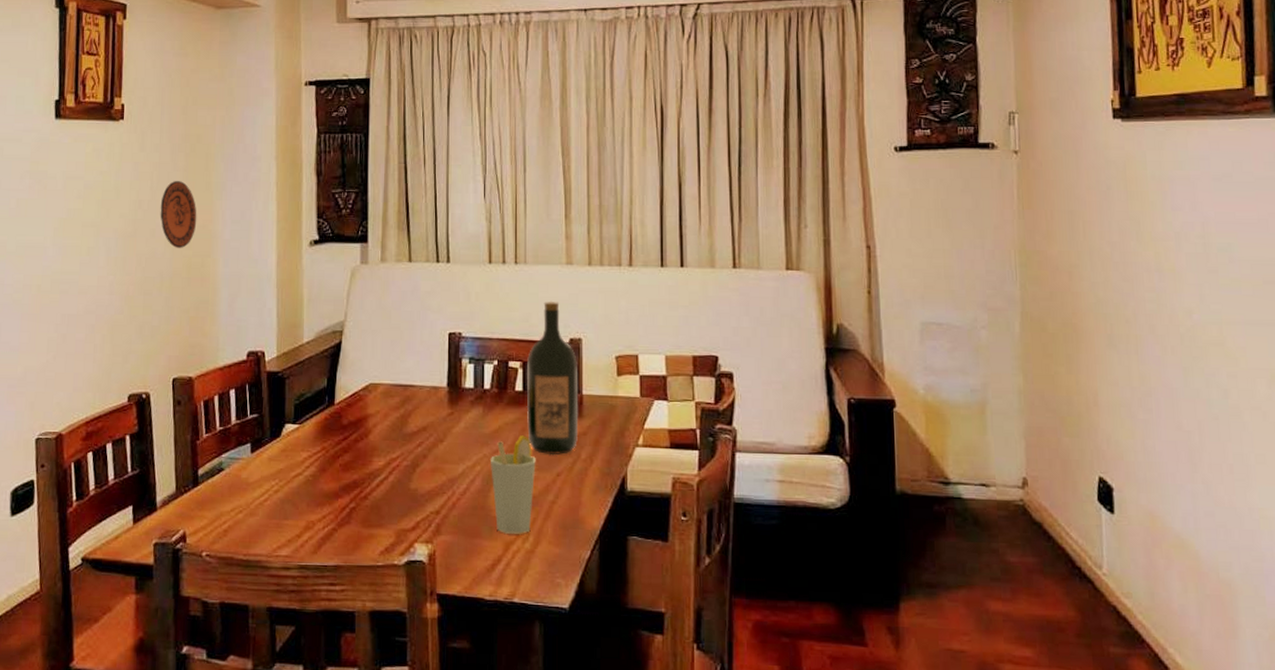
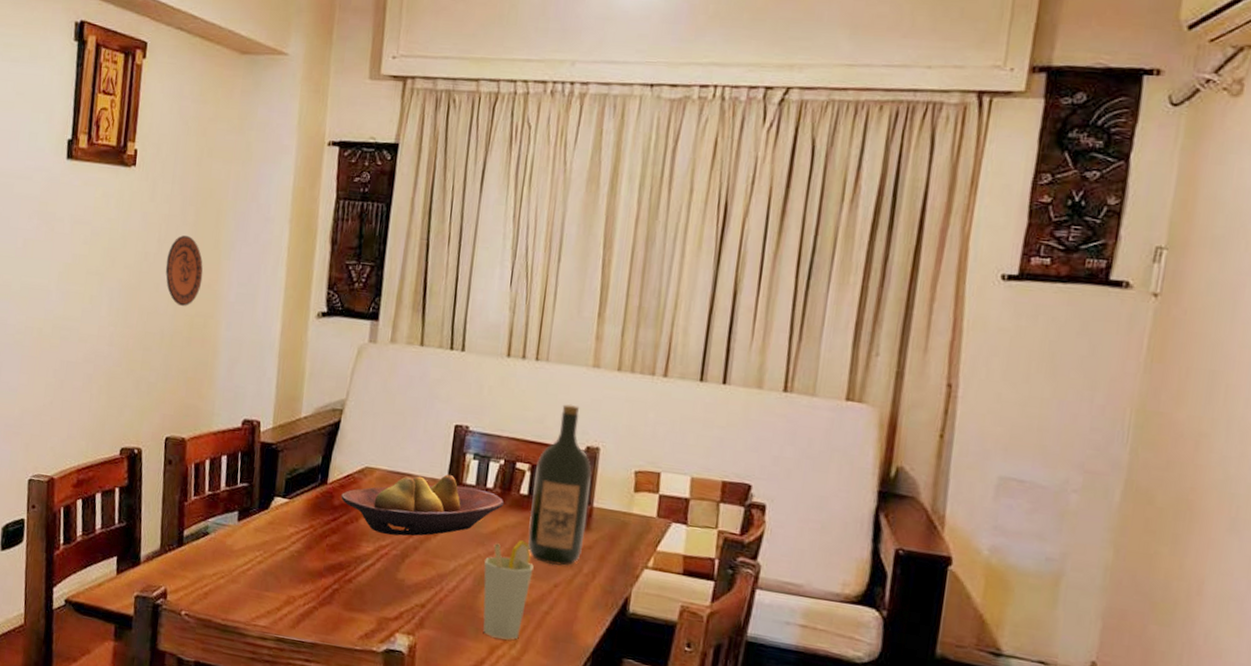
fruit bowl: none [349,381,502,446] -> present [341,474,504,536]

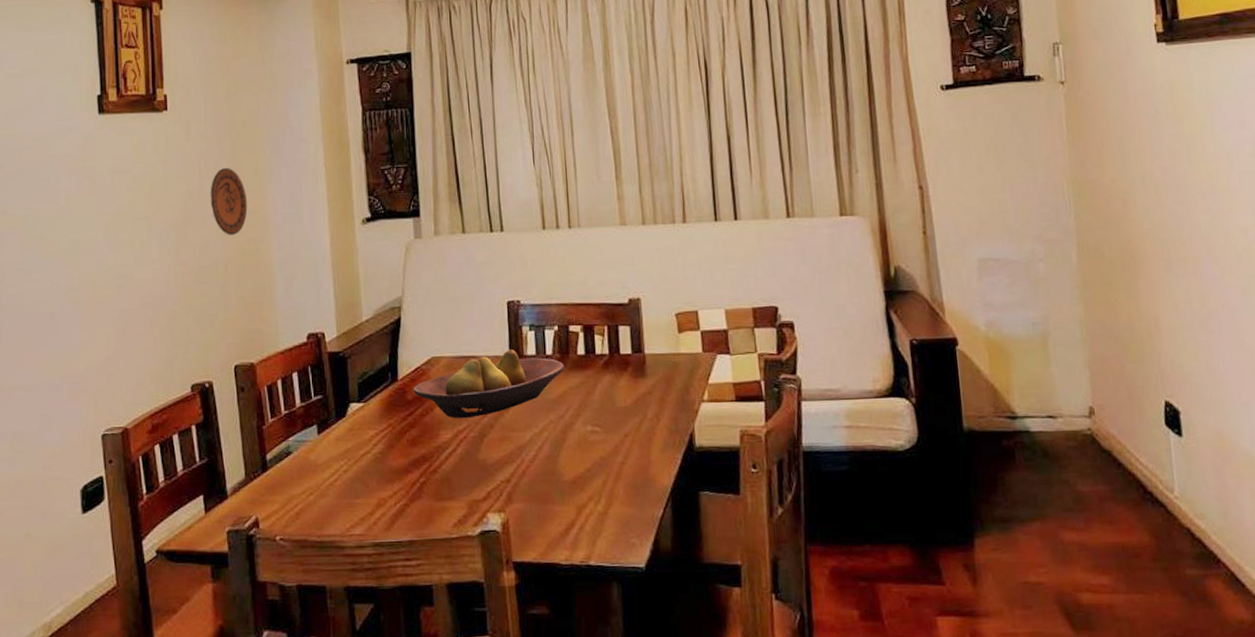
cup: present [483,540,534,640] -> none [557,399,603,497]
wine bottle: present [528,404,592,566] -> none [587,262,643,417]

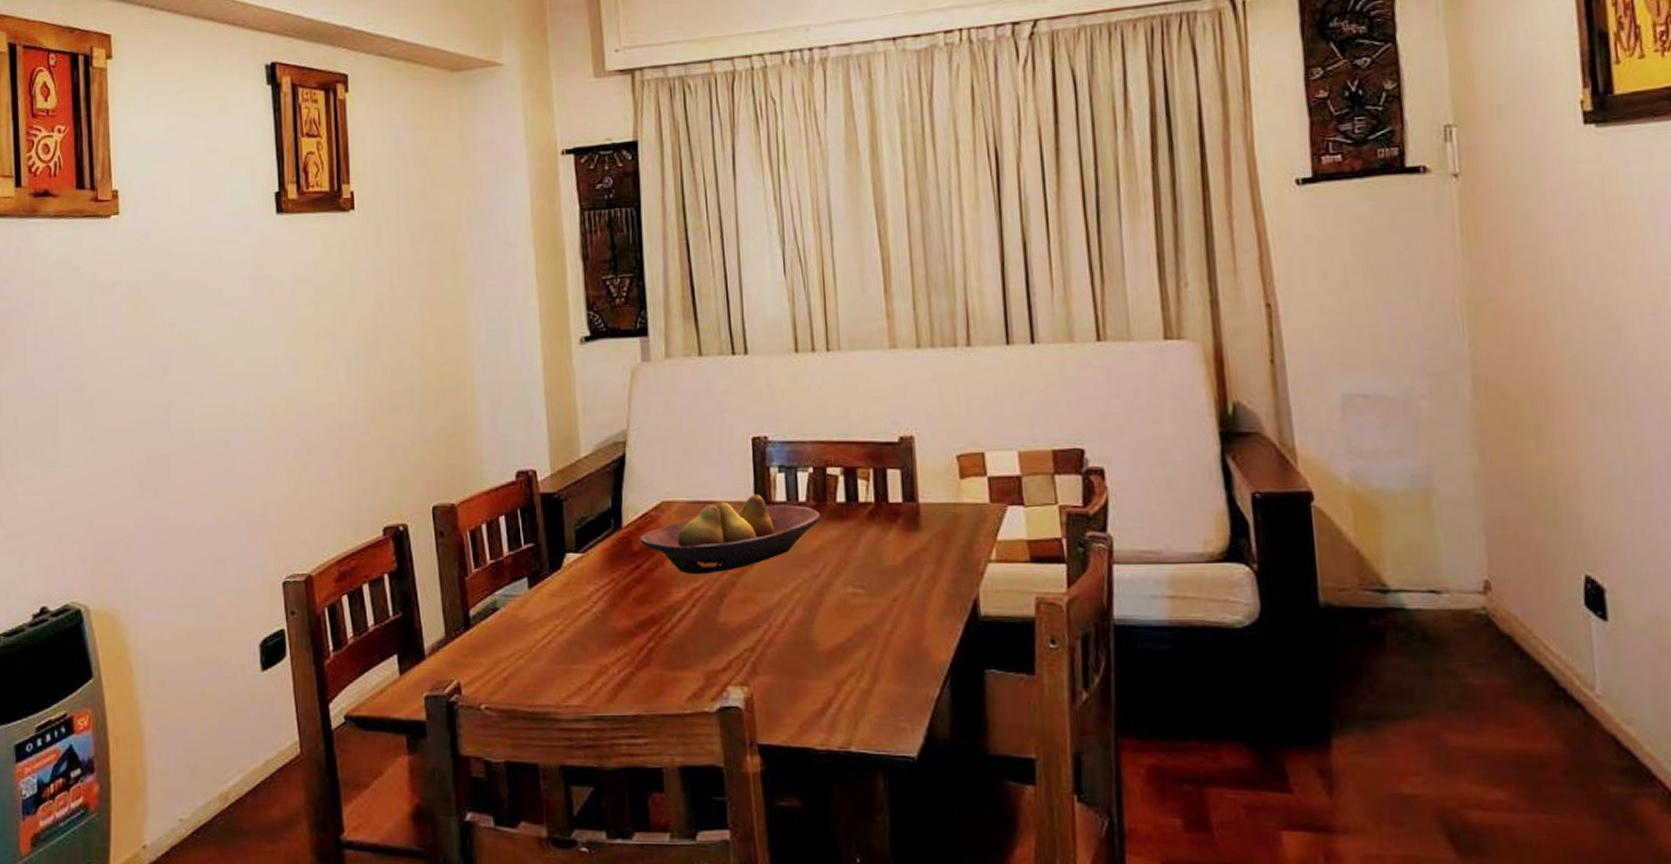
decorative plate: present [210,168,248,235] -> none [403,277,447,355]

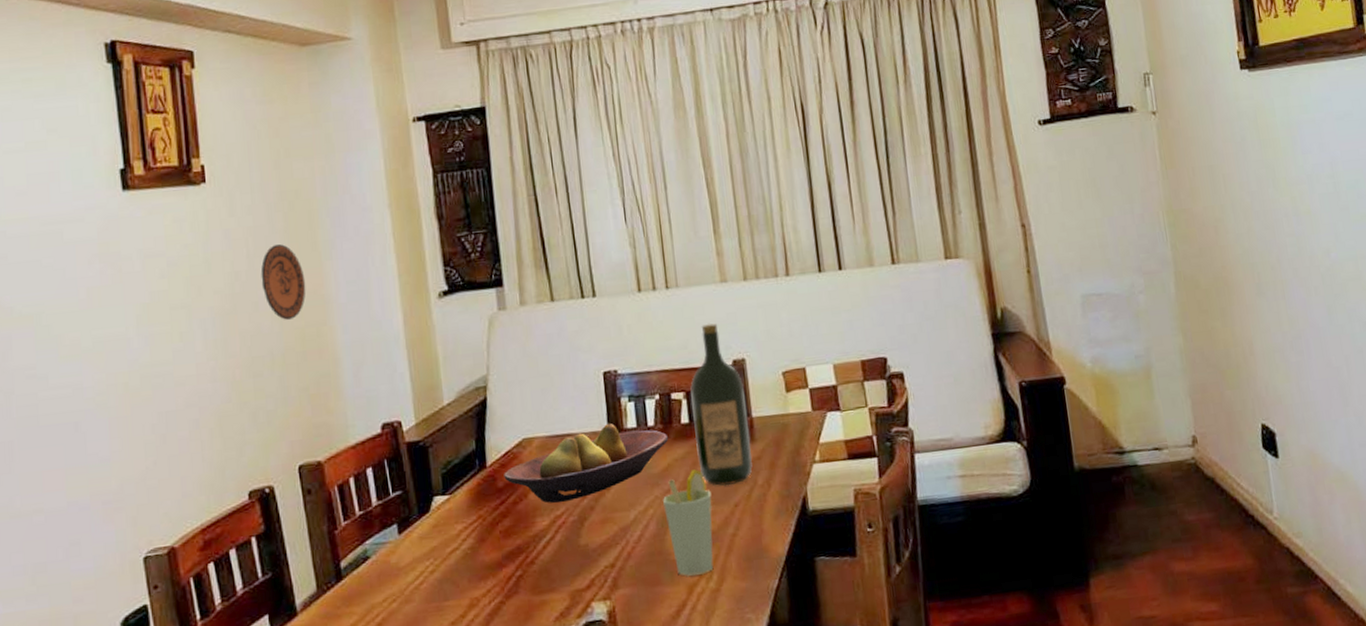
decorative plate: none [403,277,447,355] -> present [260,244,306,320]
cup: none [812,555,867,671] -> present [663,469,714,576]
wine bottle: none [849,393,916,577] -> present [690,323,753,486]

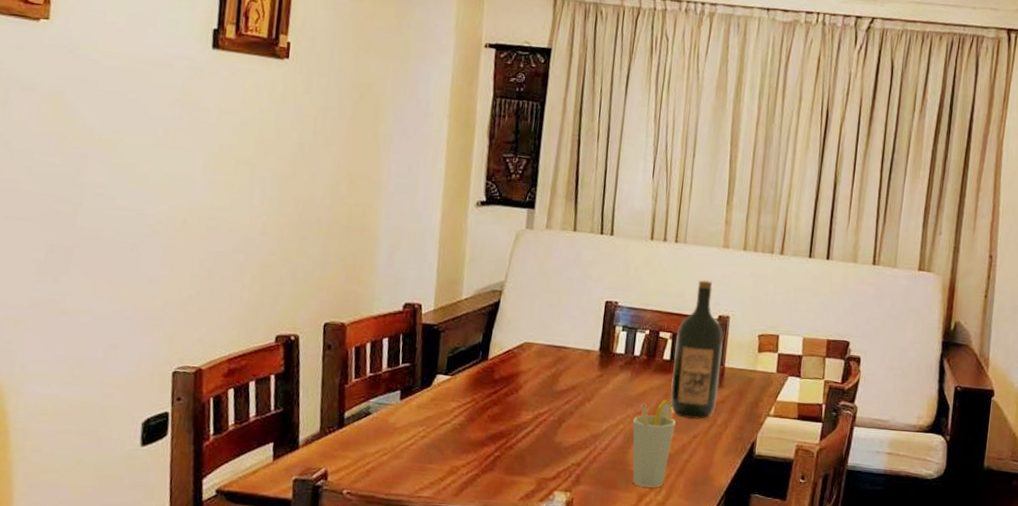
decorative plate: present [260,244,306,320] -> none [321,127,362,196]
fruit bowl: present [504,423,669,503] -> none [501,346,650,403]

